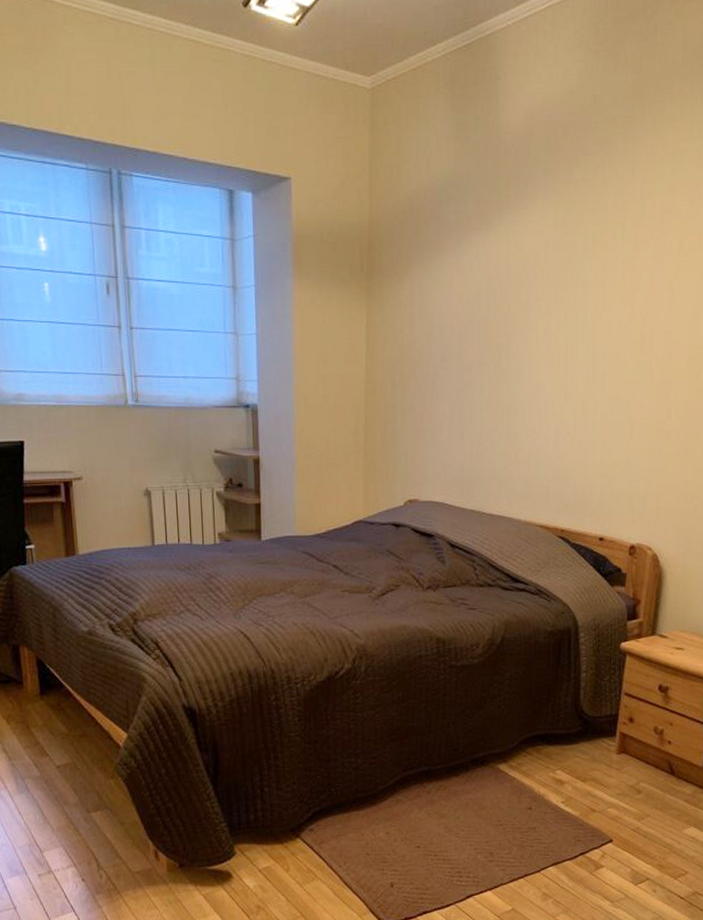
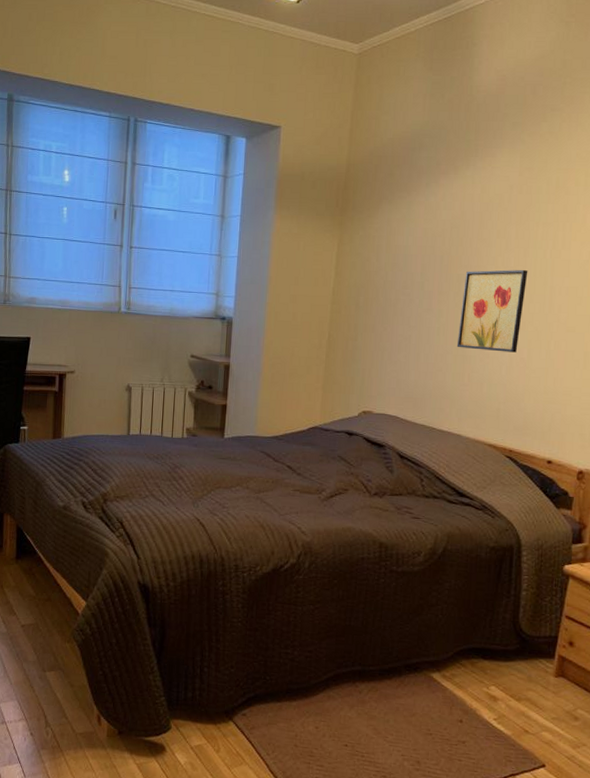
wall art: none [501,336,570,426] -> present [456,270,528,353]

